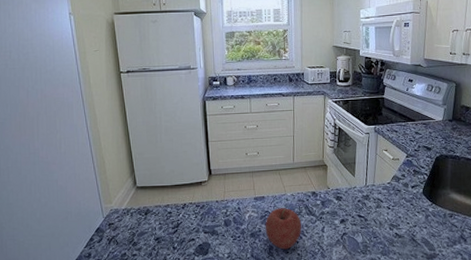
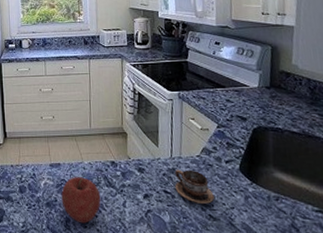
cup: none [368,195,401,224] -> present [175,169,214,204]

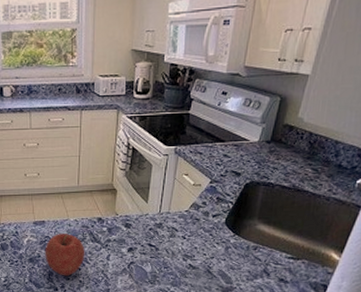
cup: present [175,169,214,204] -> none [160,224,197,255]

